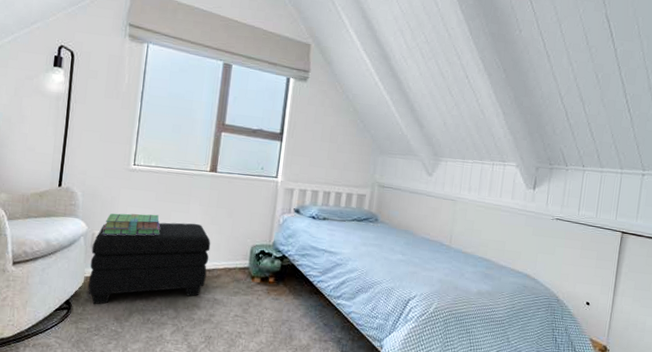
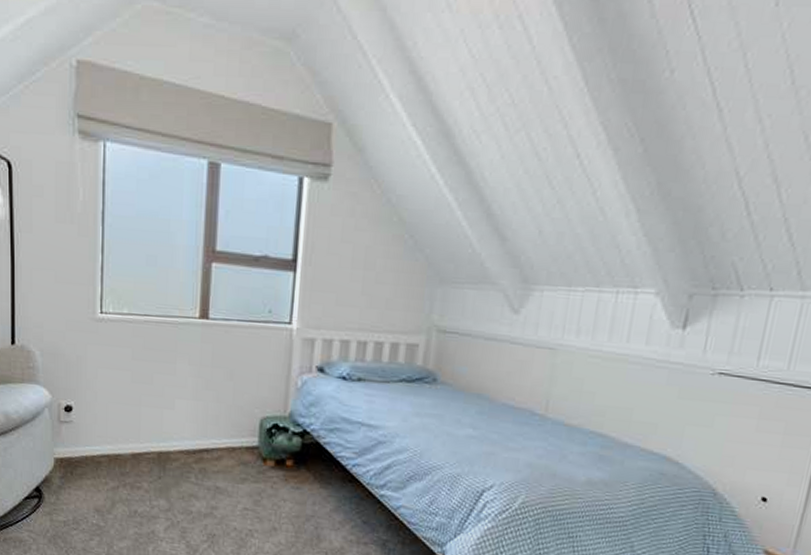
ottoman: present [88,222,211,305] -> none [59,388,207,493]
stack of books: present [102,213,160,236] -> none [70,377,140,406]

